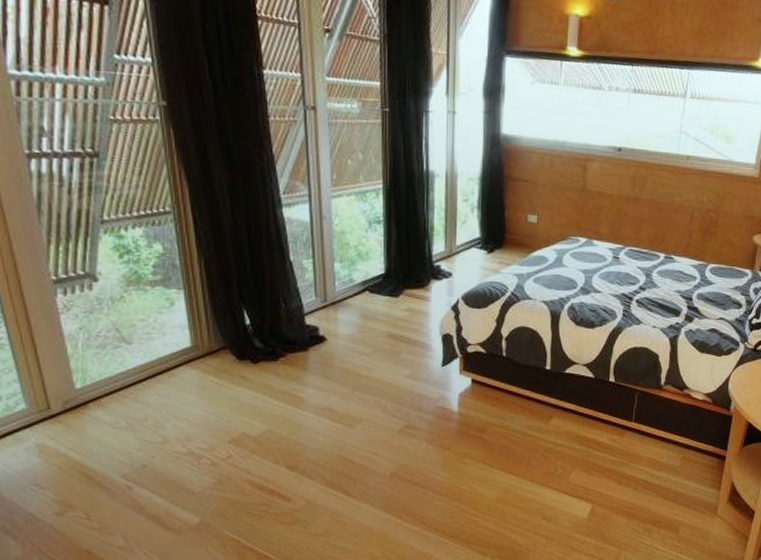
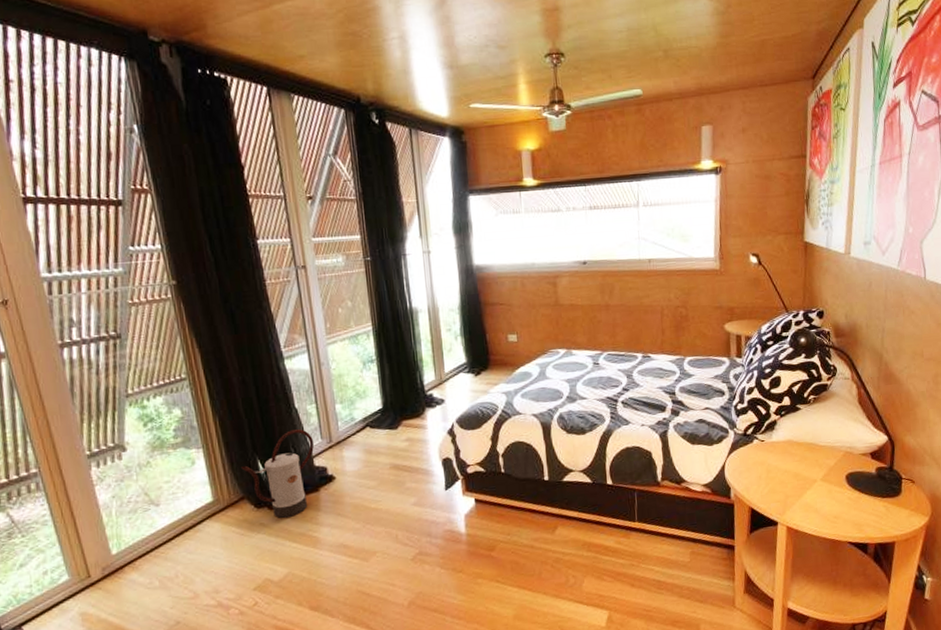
watering can: none [225,283,308,373] -> present [241,429,315,518]

